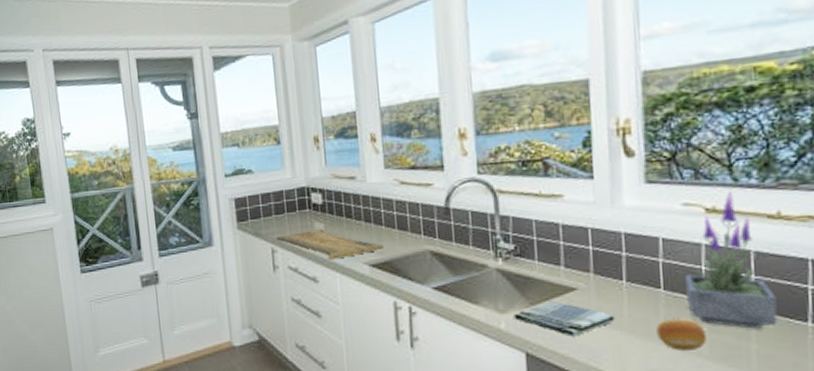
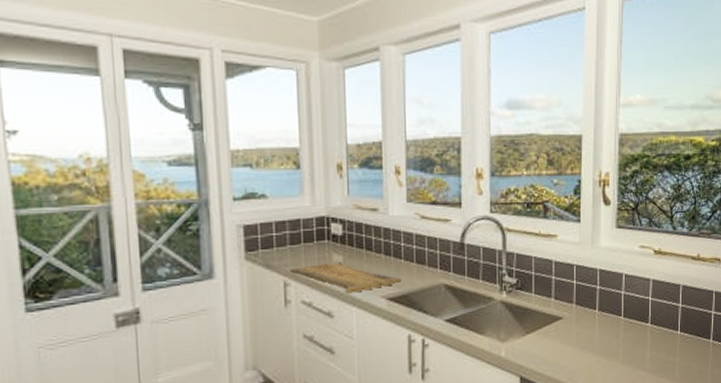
dish towel: present [513,301,615,337] -> none [512,329,589,360]
fruit: present [656,318,707,350] -> none [617,339,649,367]
potted plant: present [685,190,778,329] -> none [638,236,693,347]

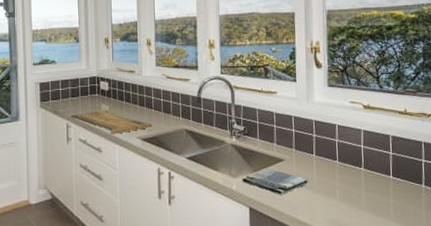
dish towel: none [512,329,589,360] -> present [241,169,308,195]

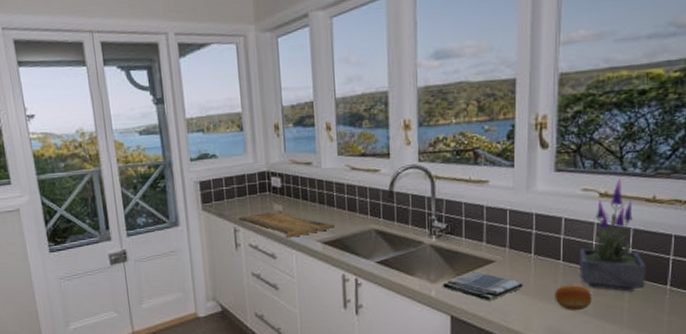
fruit: none [334,181,364,205] -> present [555,284,592,310]
potted plant: none [352,94,405,189] -> present [580,178,646,292]

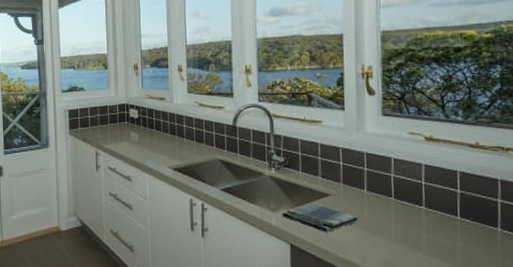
cutting board: present [238,210,335,238] -> none [100,138,184,163]
fruit: present [555,284,592,310] -> none [388,221,425,246]
potted plant: present [580,178,646,292] -> none [410,124,476,232]

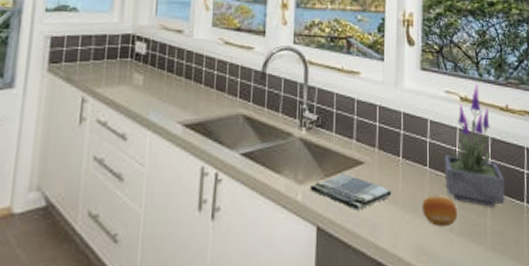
fruit: none [388,221,425,246] -> present [422,195,458,226]
potted plant: none [410,124,476,232] -> present [445,83,505,207]

